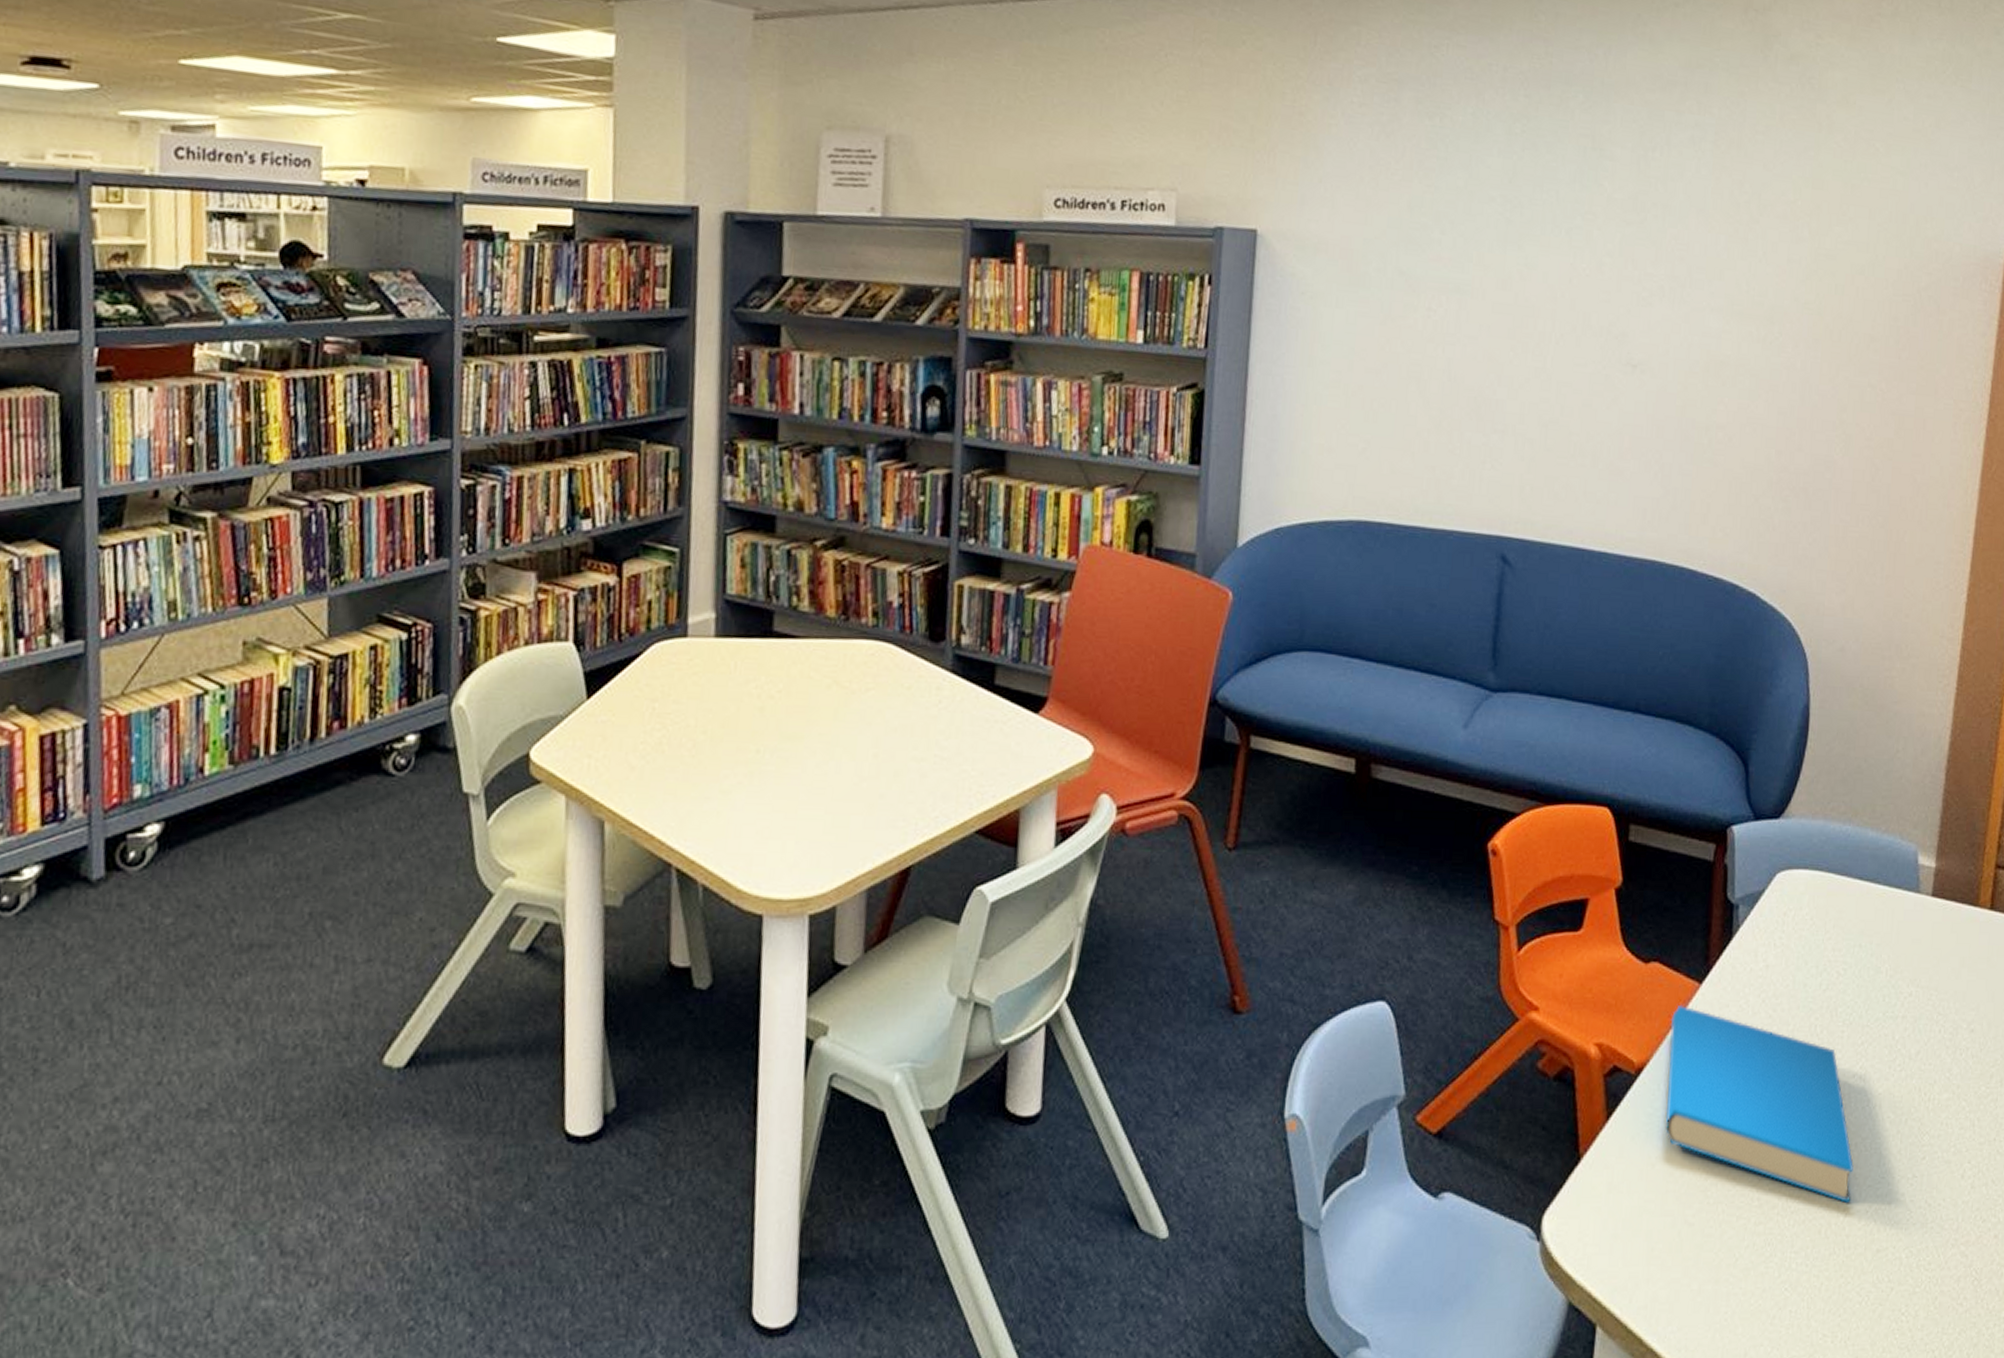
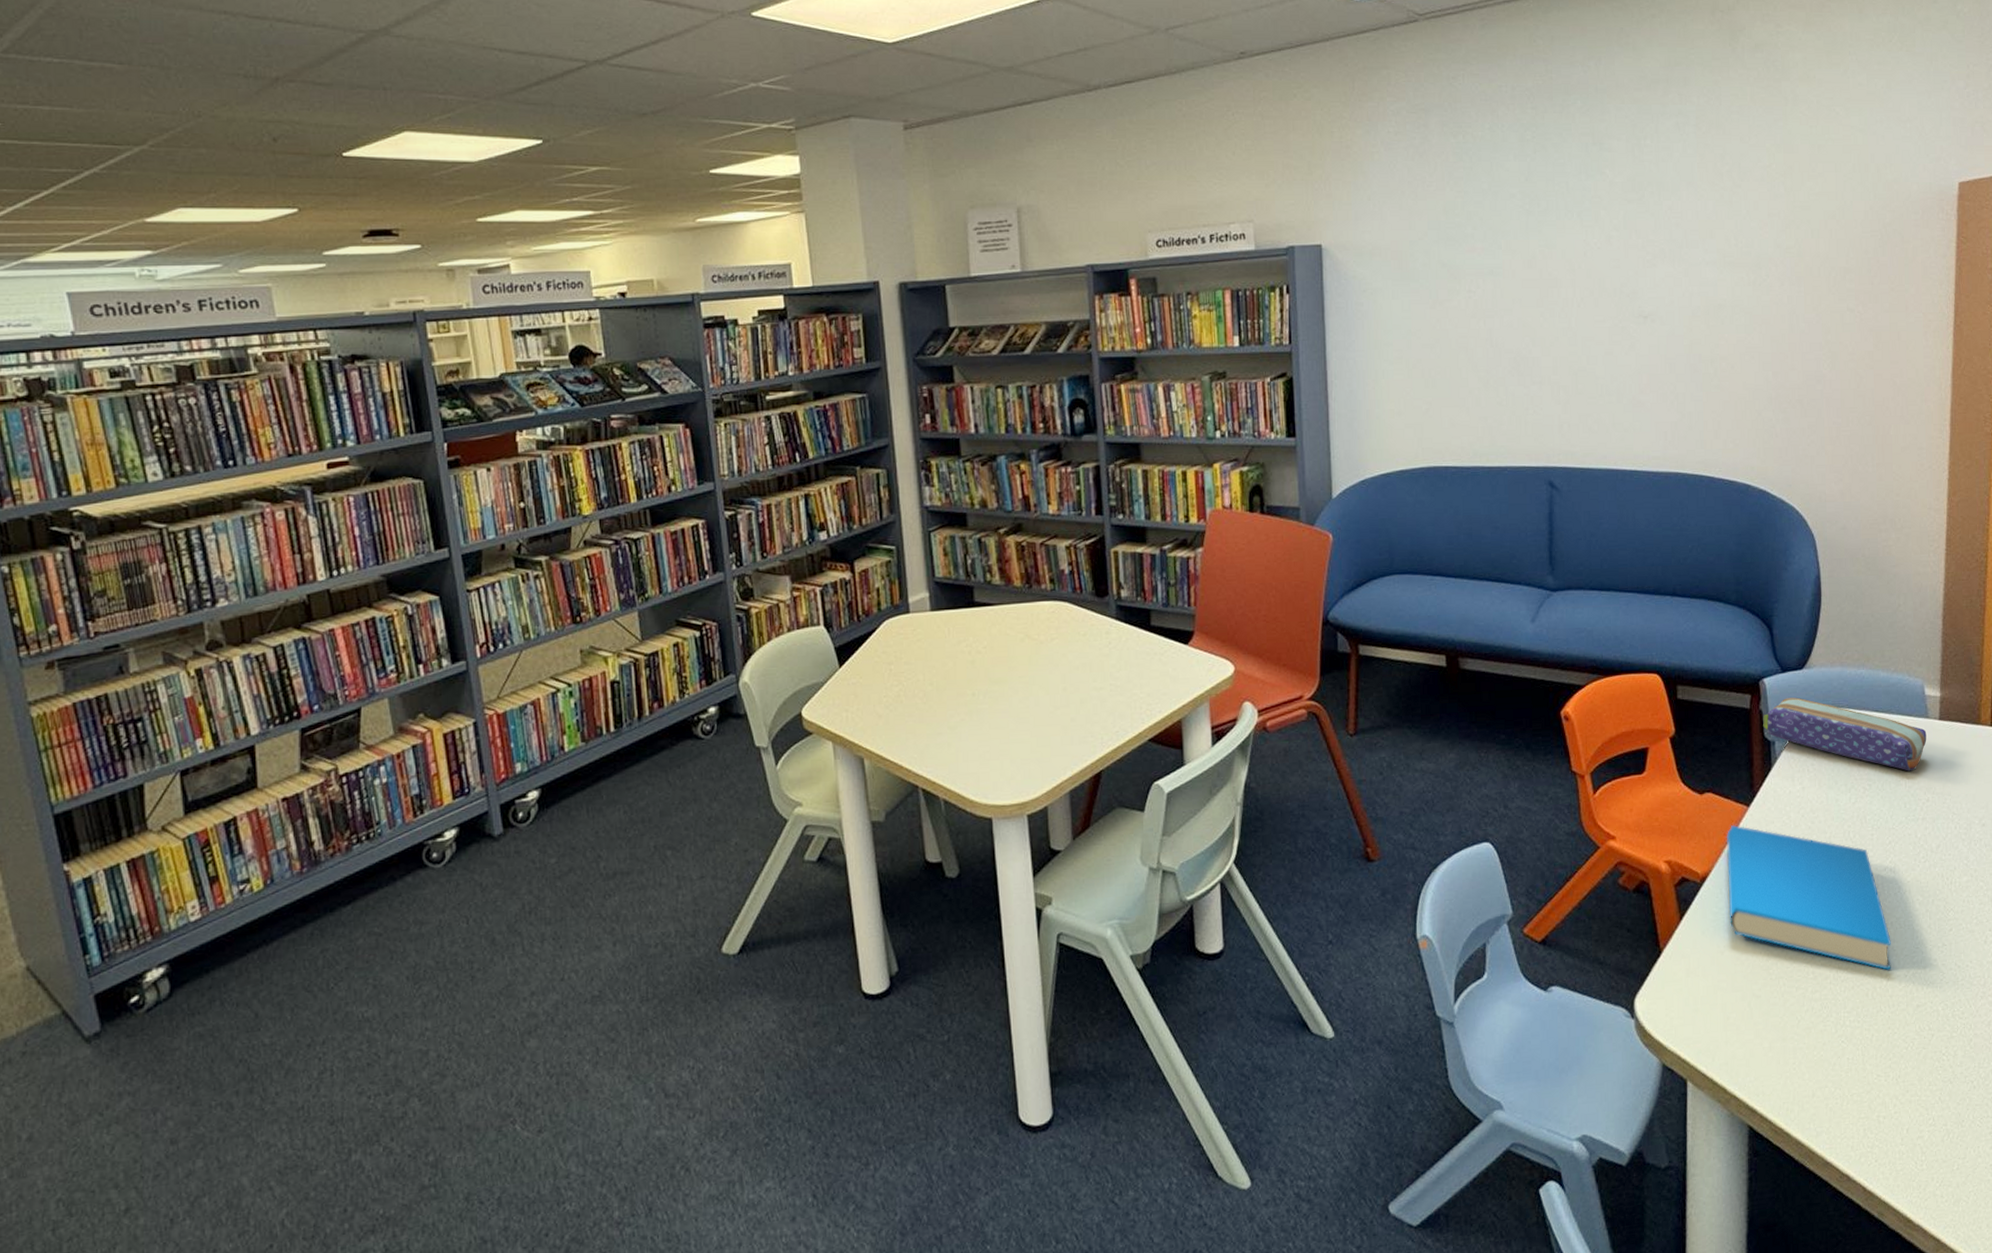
pencil case: none [1727,852,1916,957] -> present [1763,697,1927,772]

